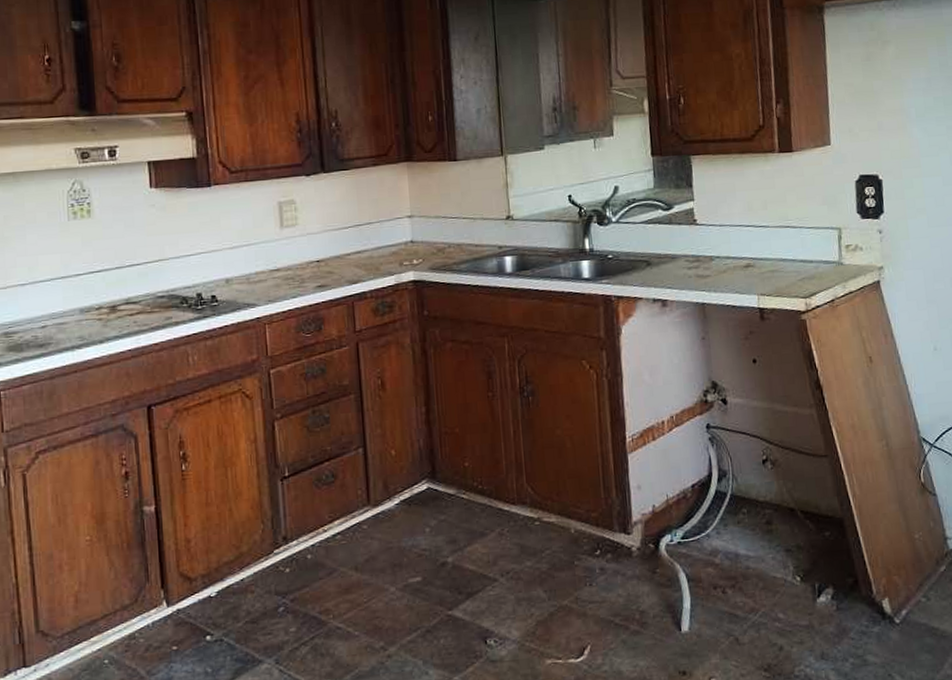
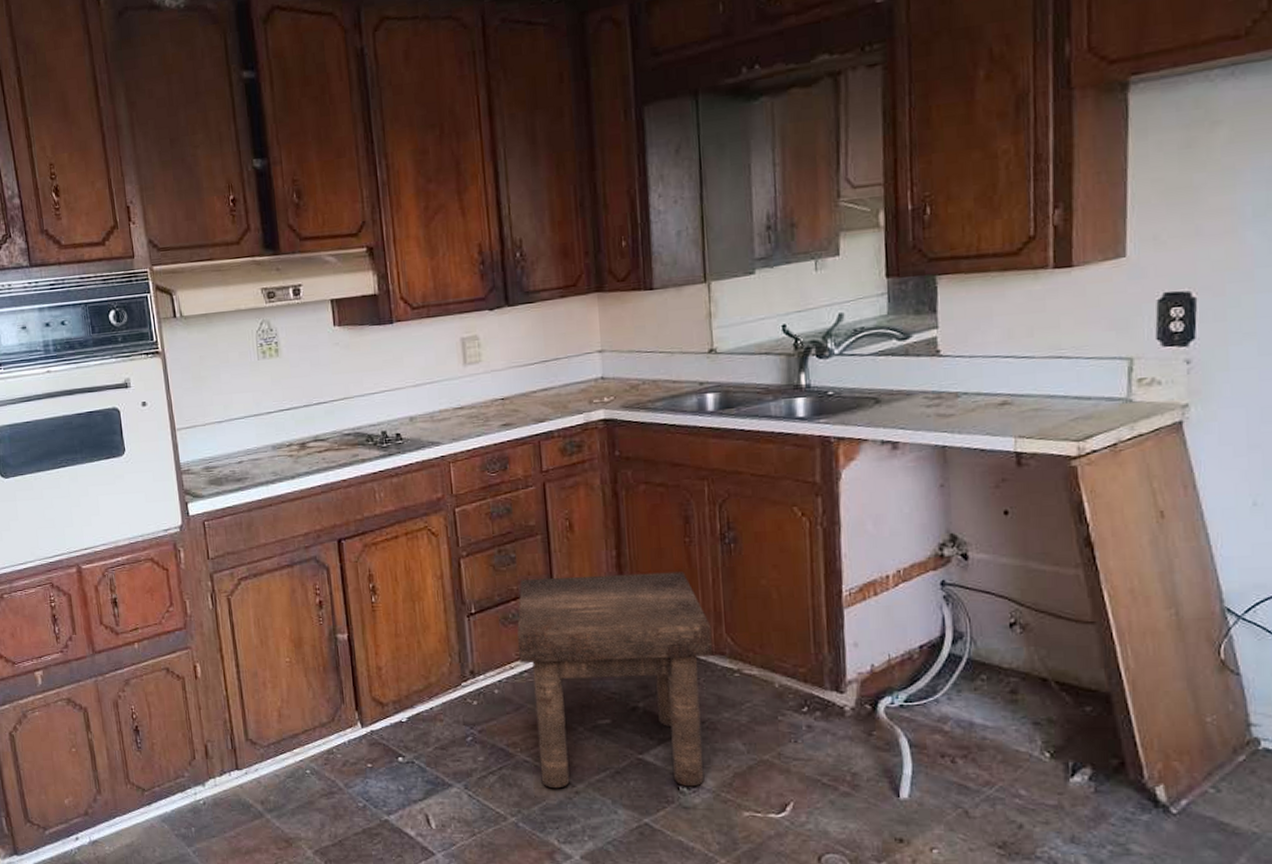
stool: none [330,425,516,654] -> present [517,571,713,789]

